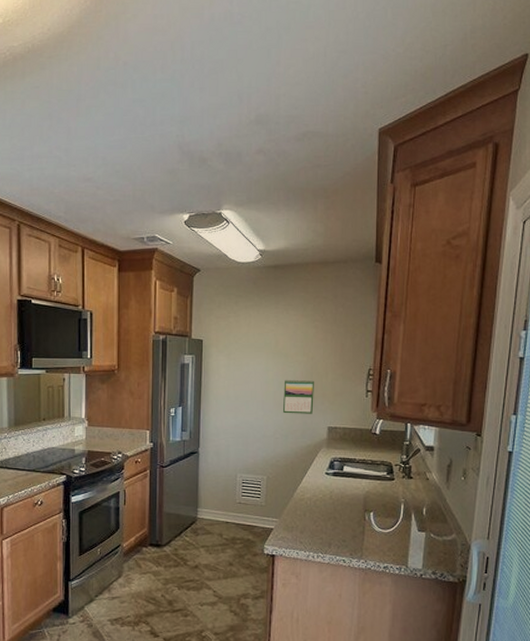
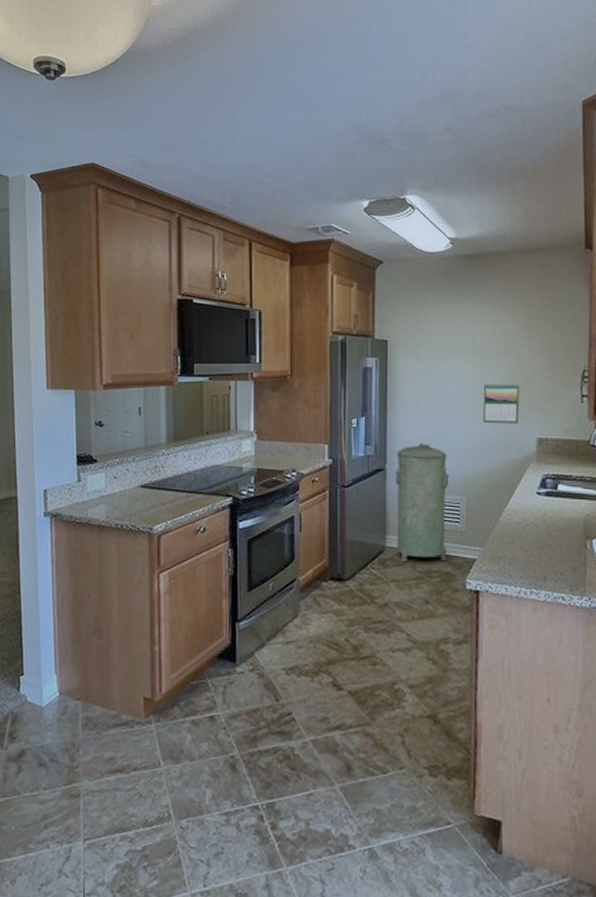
trash can: none [206,430,253,531] -> present [395,443,449,563]

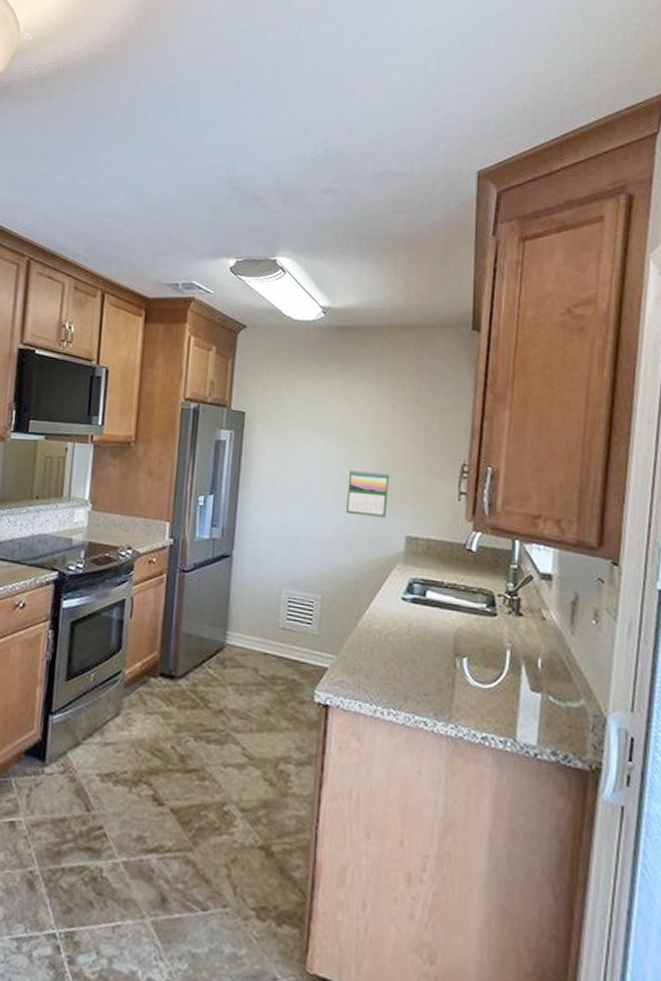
trash can: present [395,443,449,563] -> none [239,530,303,668]

